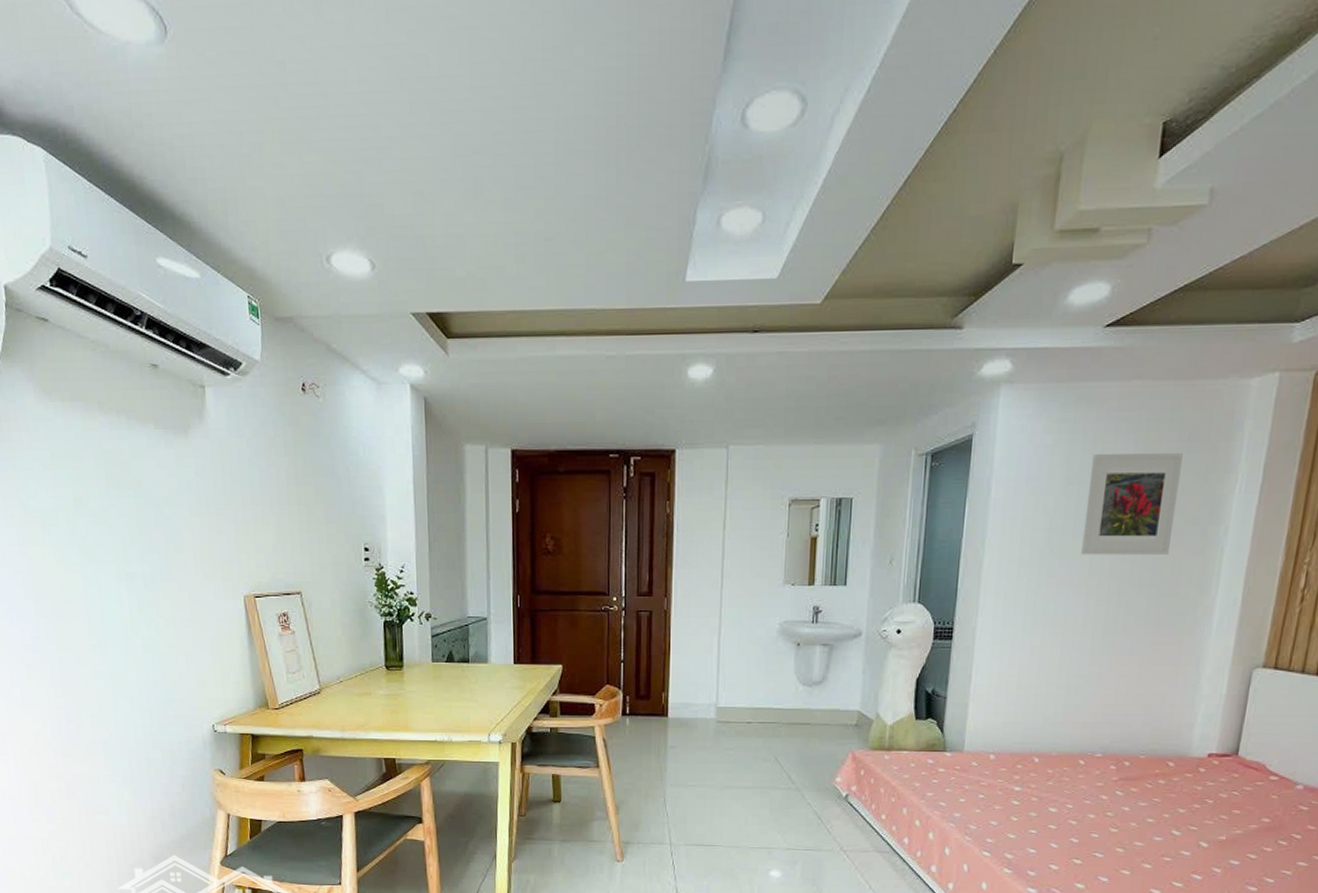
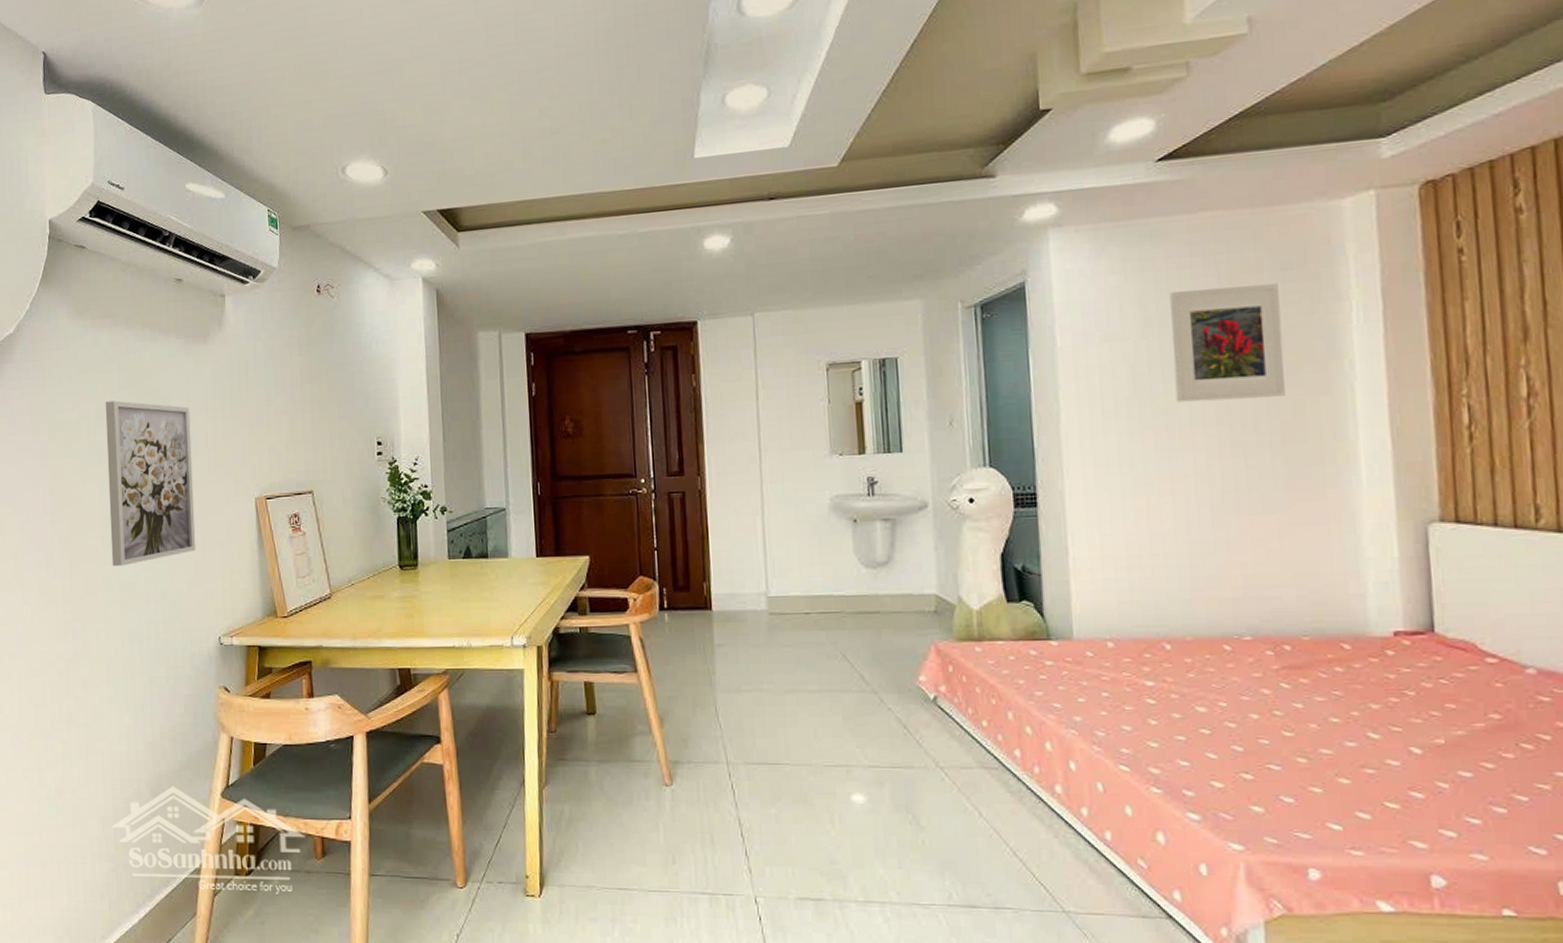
wall art: none [82,489,186,655] -> present [105,400,196,567]

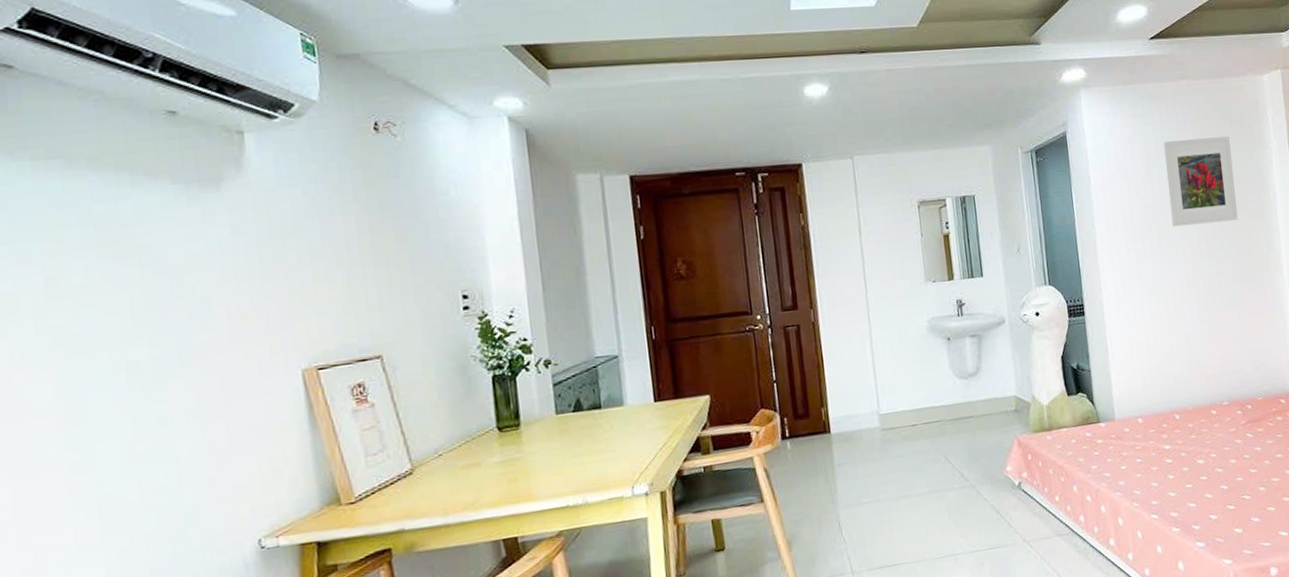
wall art: present [105,400,196,567] -> none [59,263,218,474]

